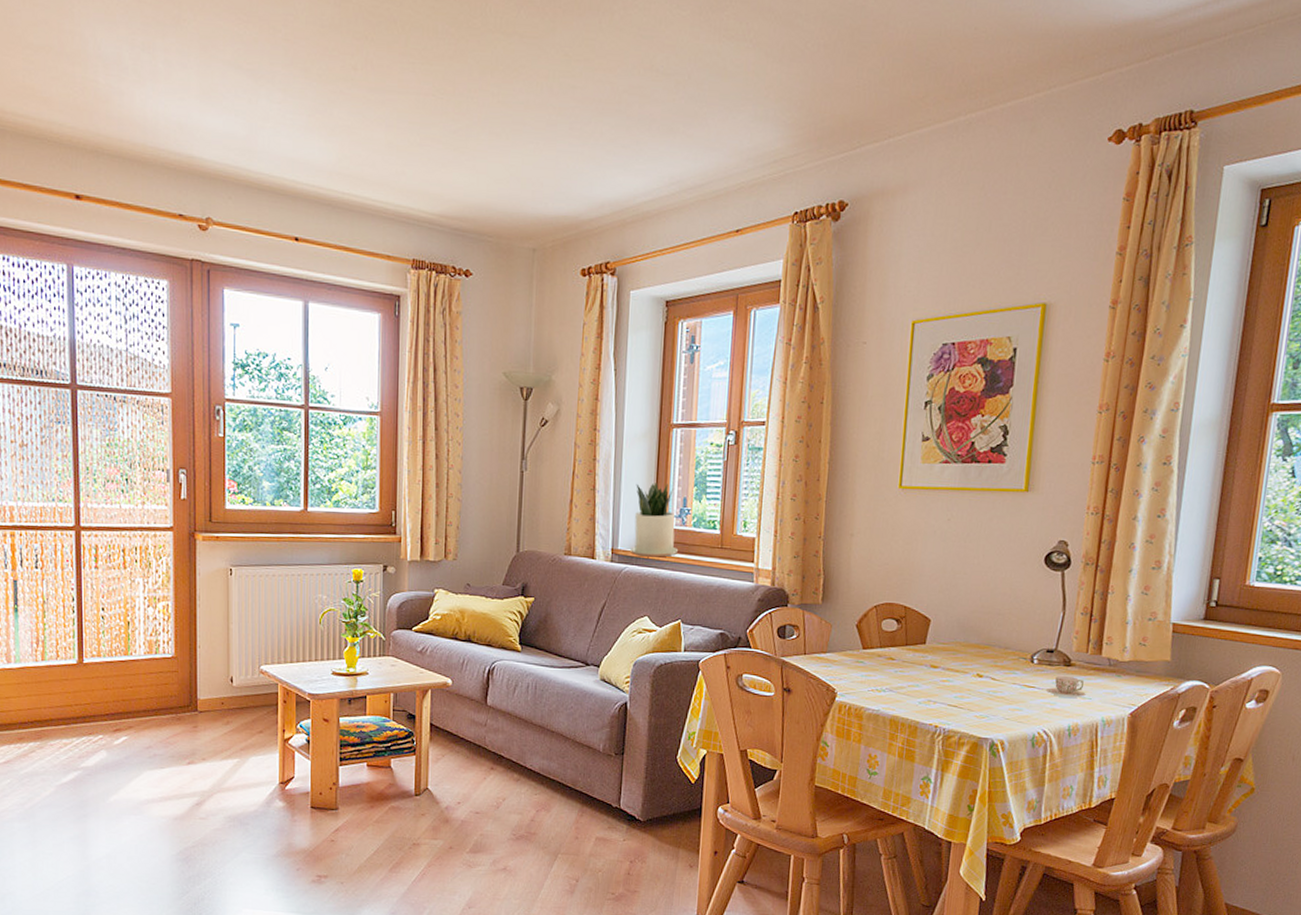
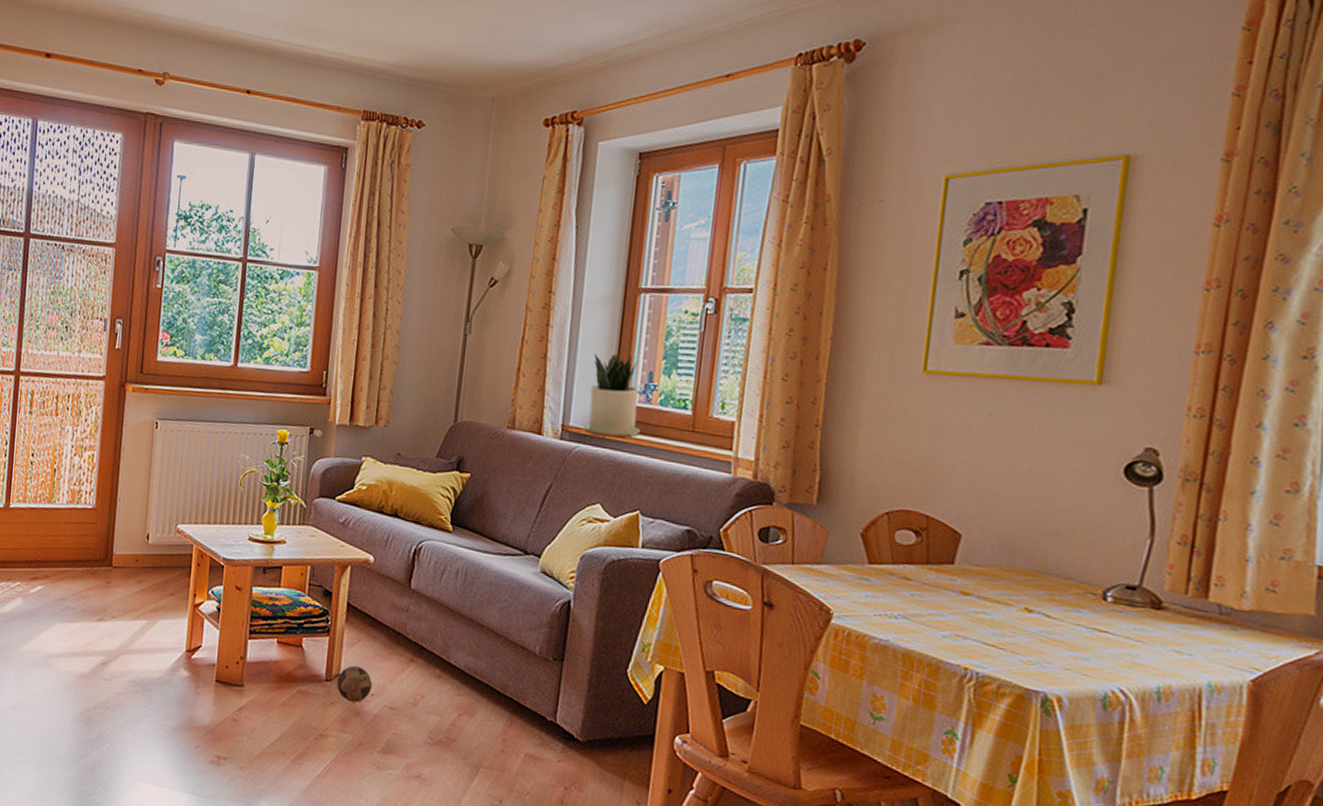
ball: none [426,778,459,811] -> present [337,665,373,703]
teacup: present [1045,675,1086,699] -> none [1123,620,1184,653]

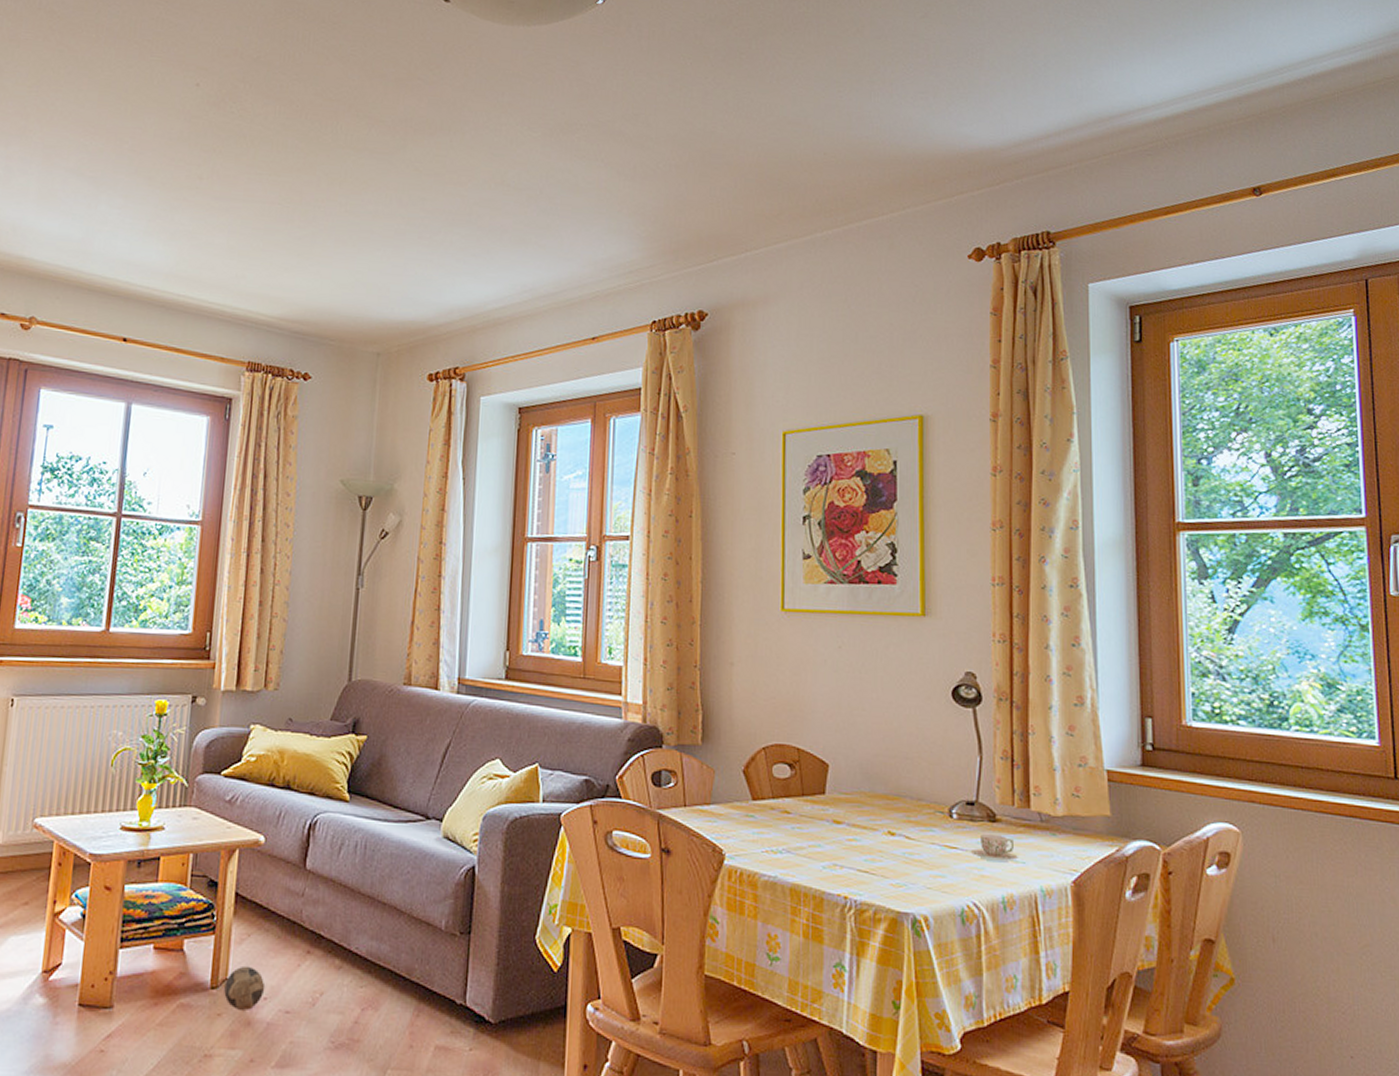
planter: present [584,353,641,438] -> none [480,603,535,689]
teacup: none [1123,620,1184,653] -> present [970,833,1018,863]

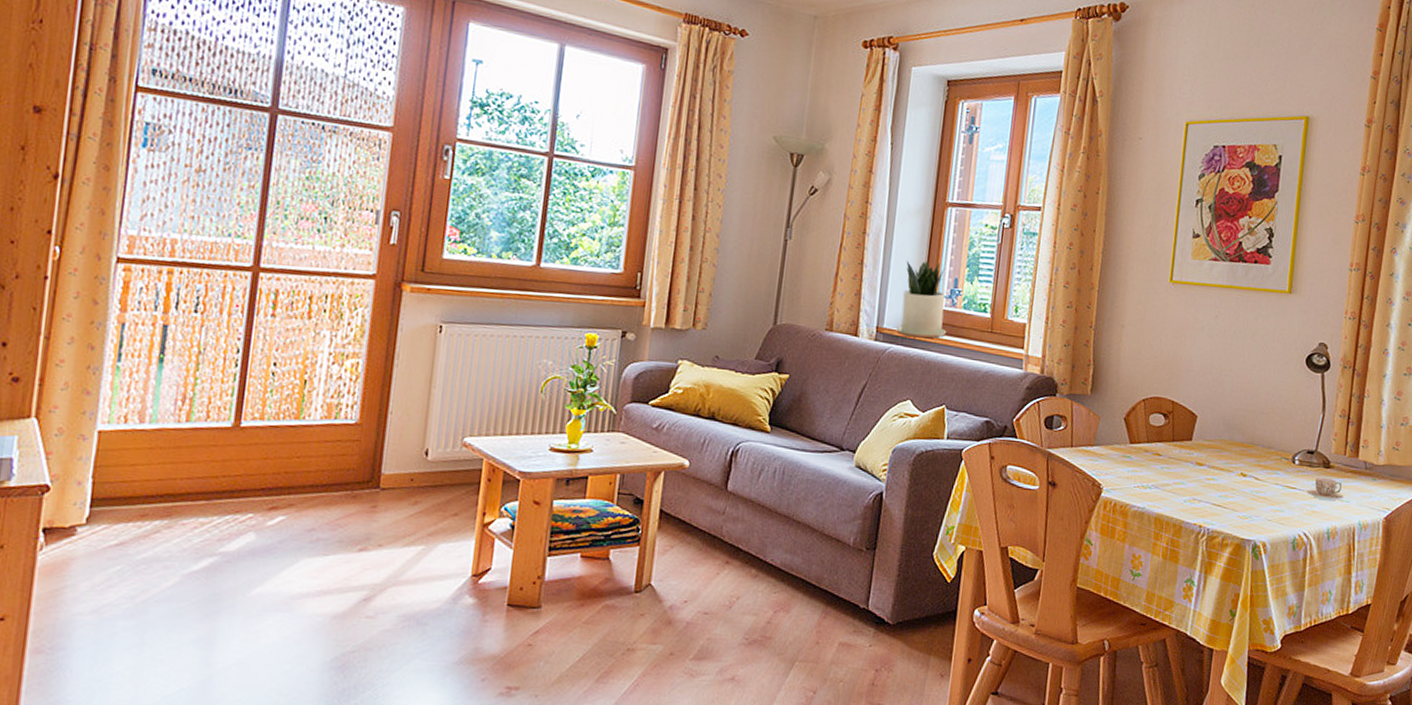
ball: present [224,965,266,1010] -> none [647,573,686,611]
planter: none [480,603,535,689] -> present [896,261,947,339]

